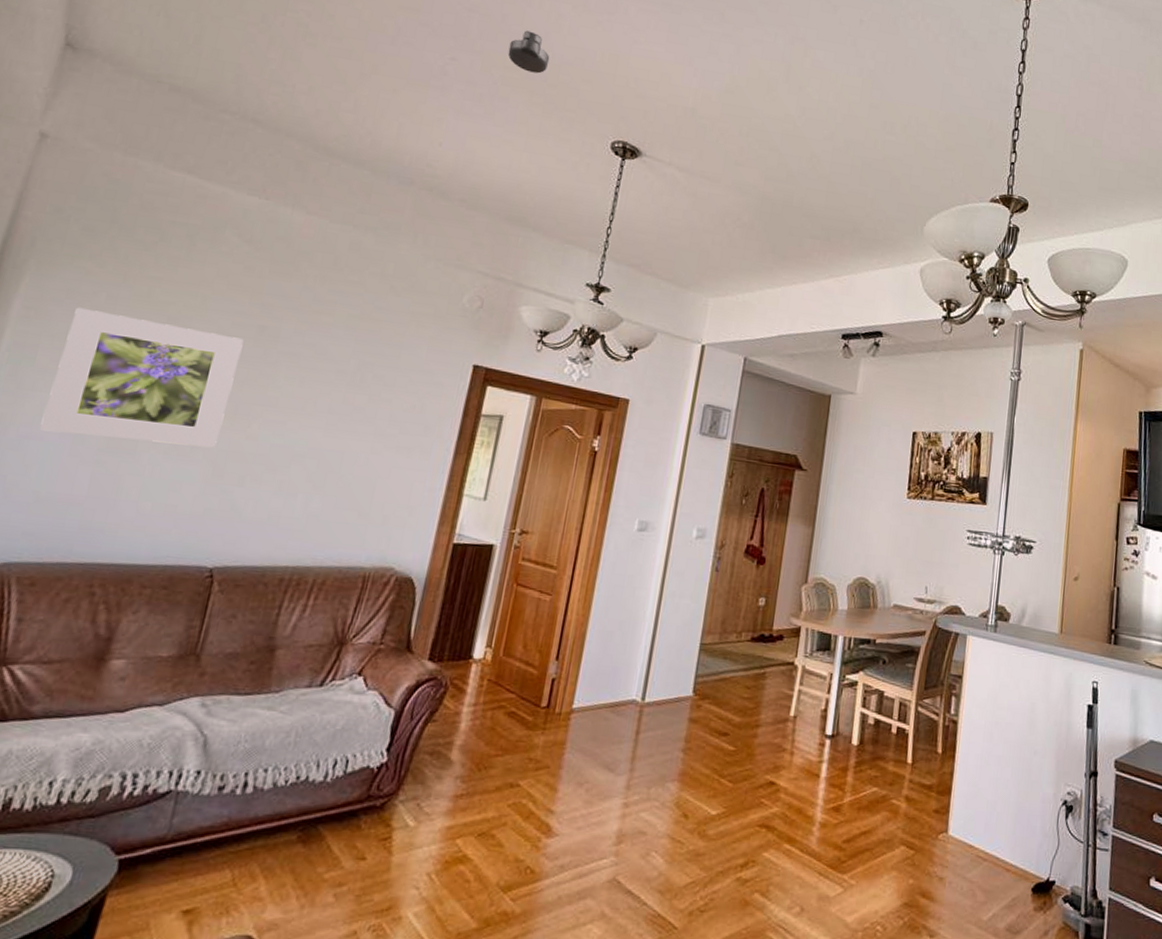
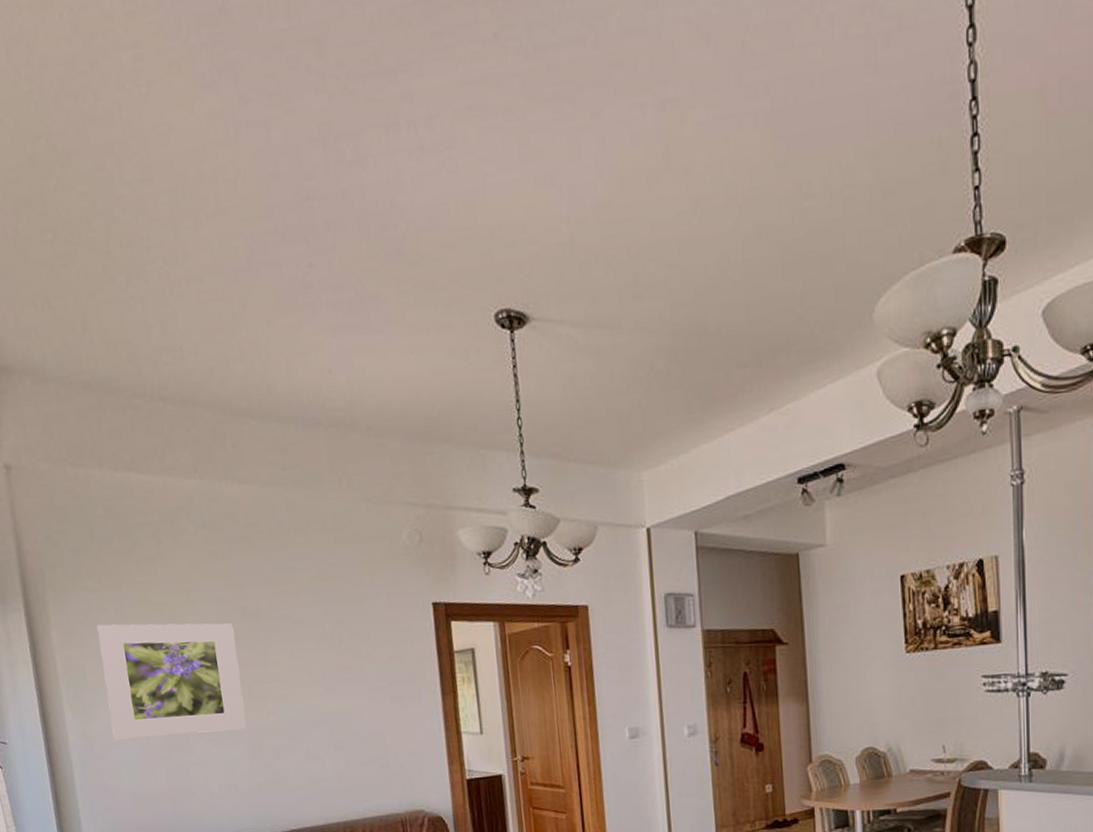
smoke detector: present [507,30,550,74] -> none [358,202,405,256]

